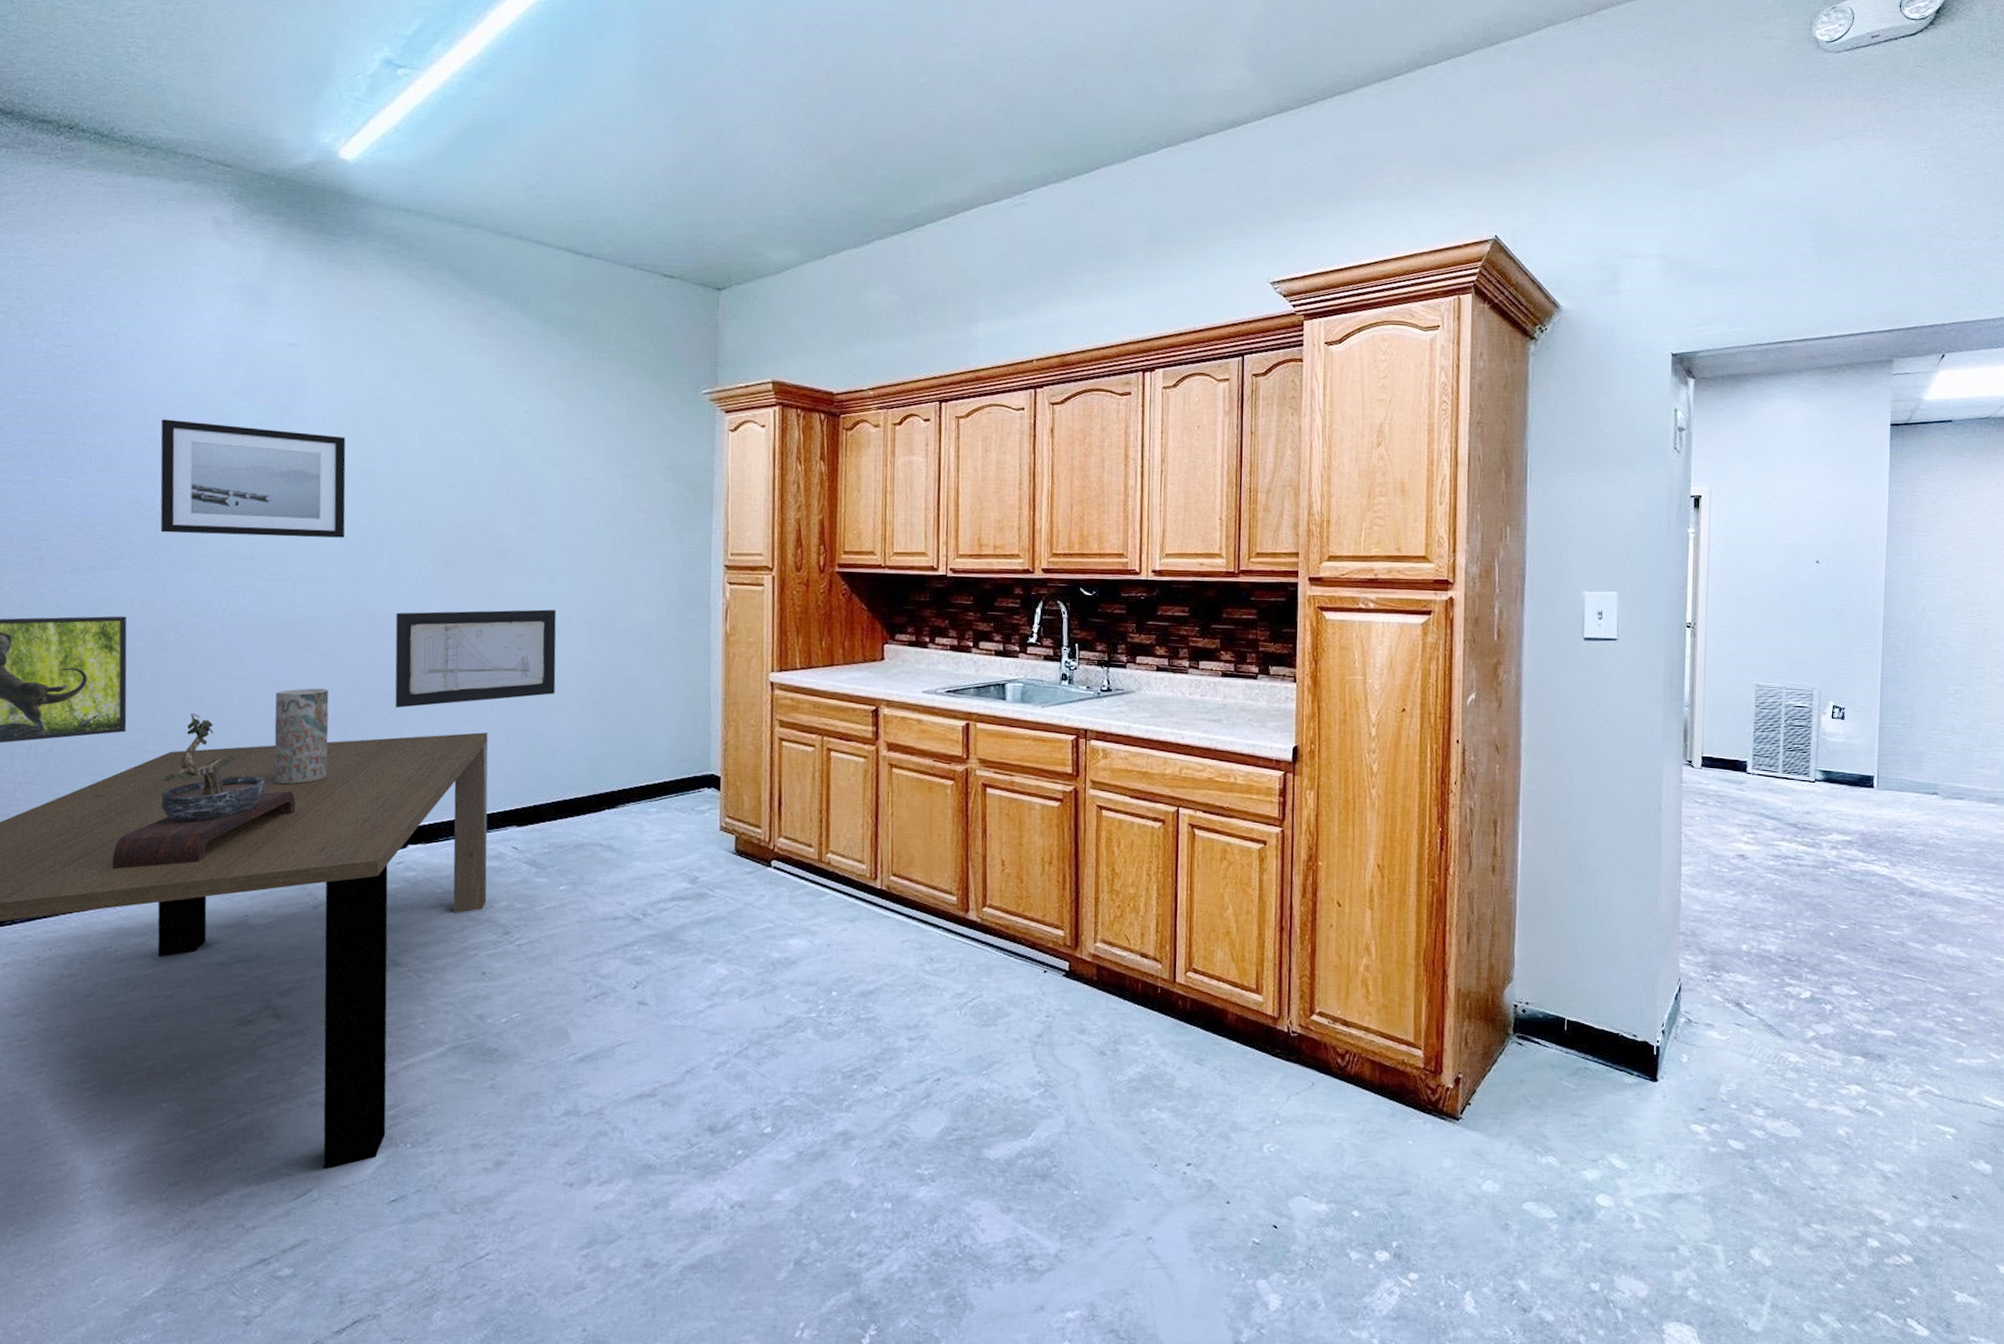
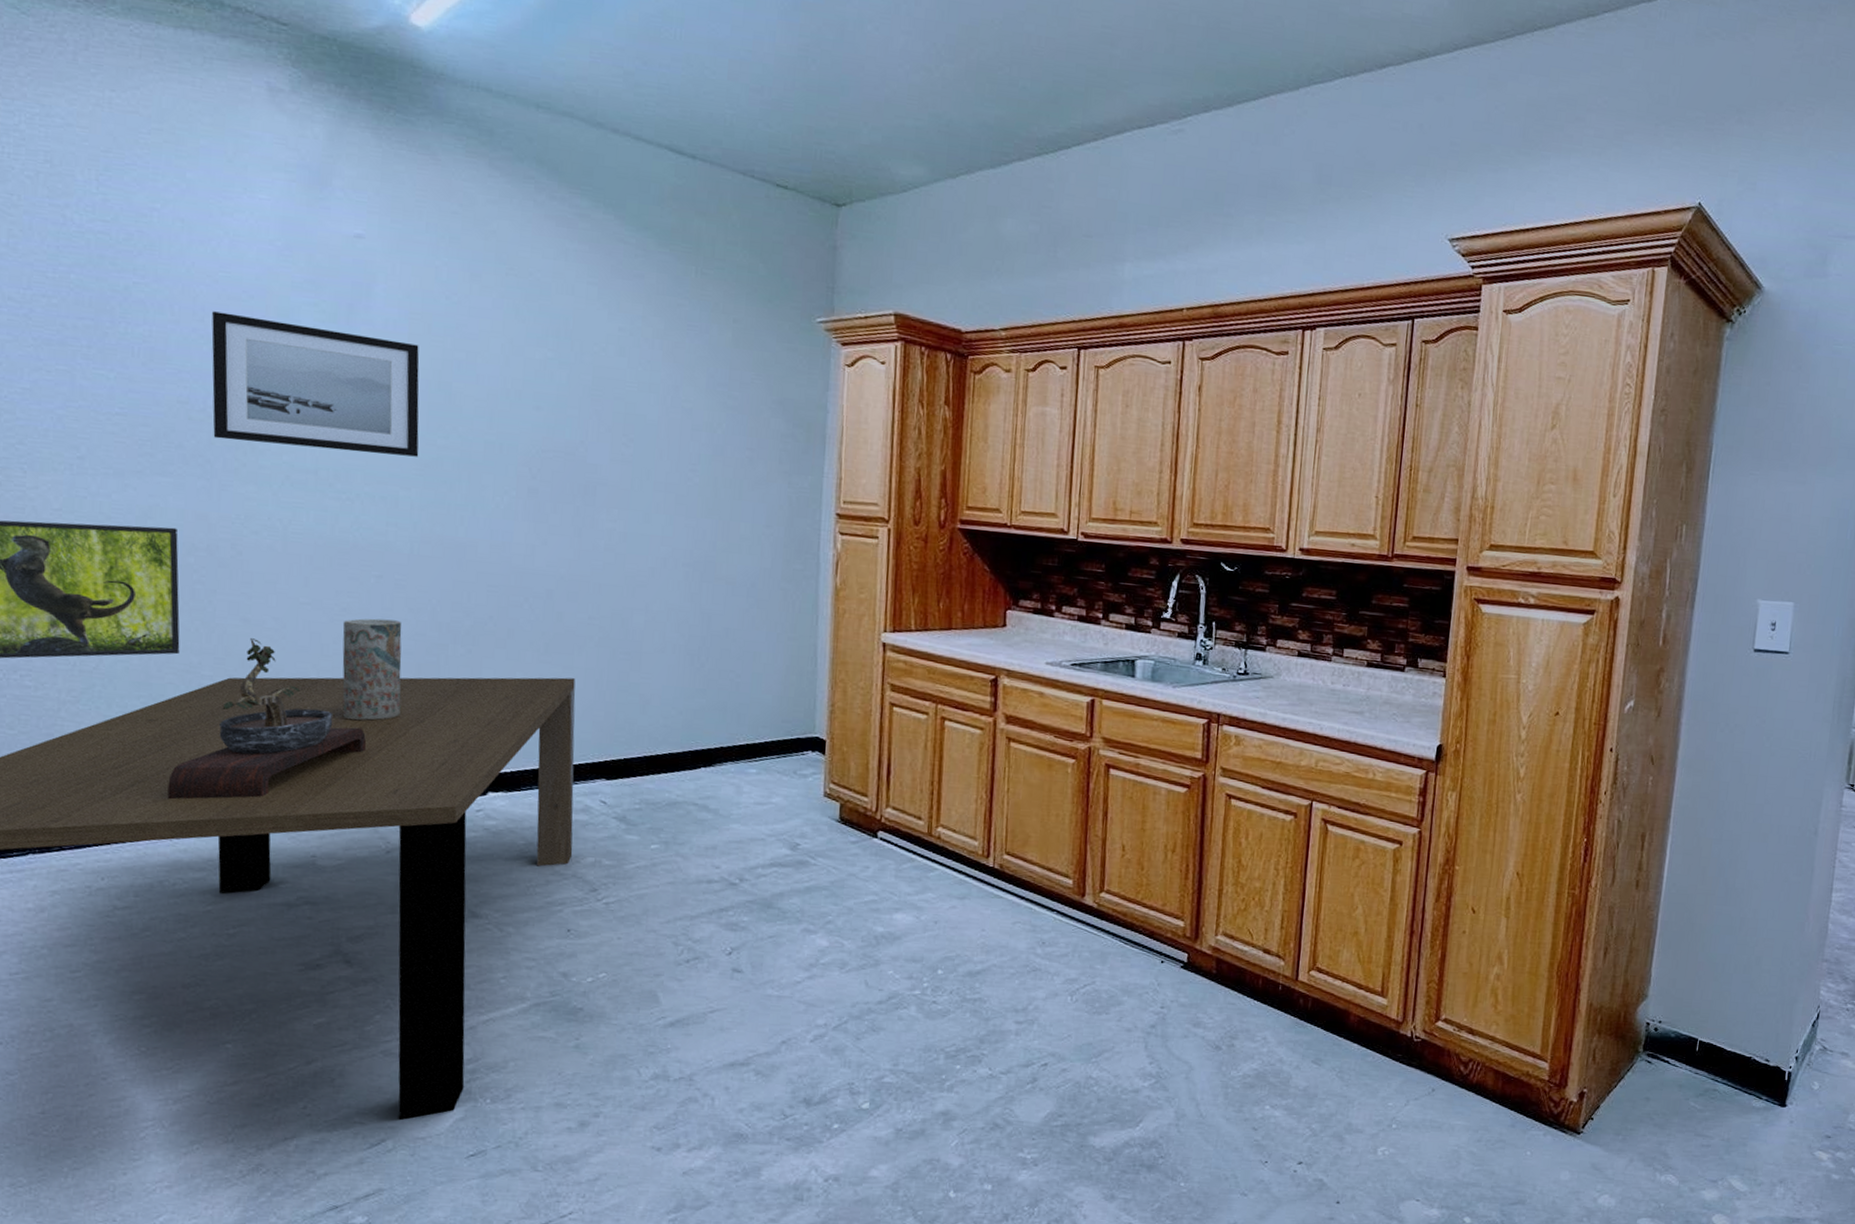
wall art: present [395,609,557,708] -> none [474,542,652,646]

